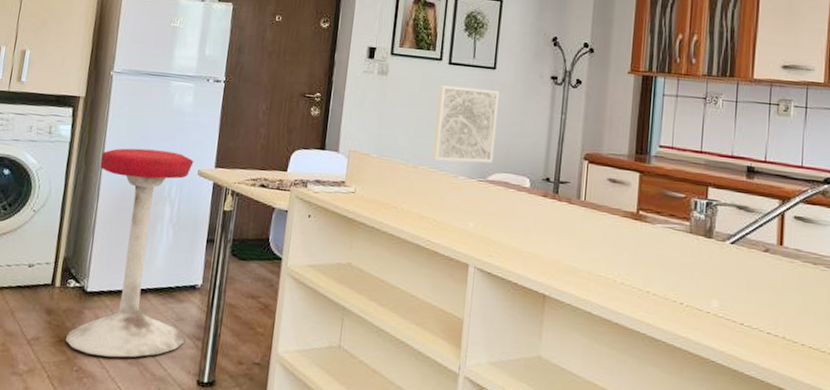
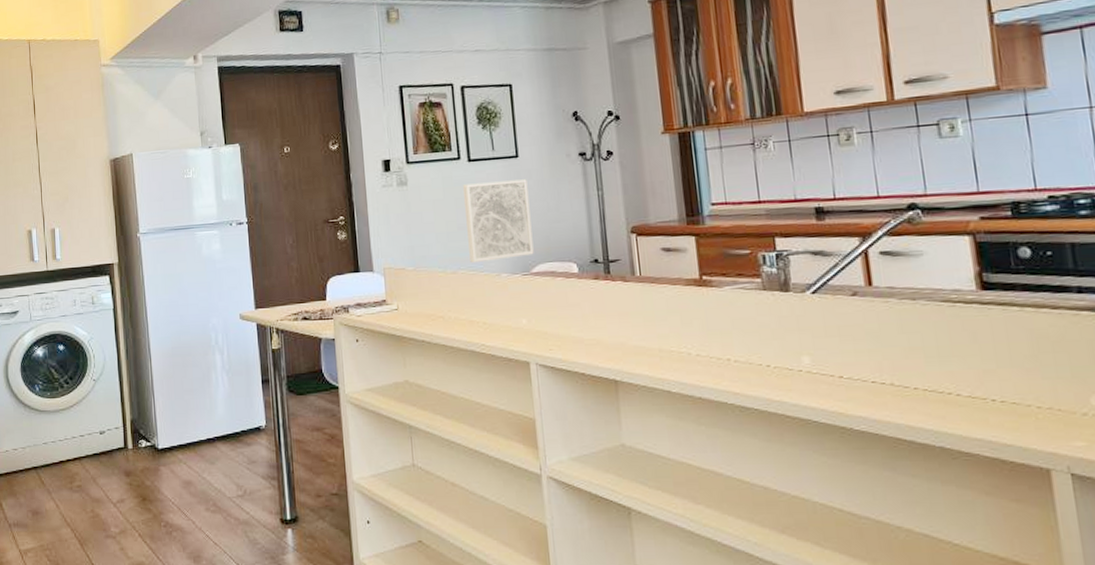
stool: present [66,148,194,358] -> none [145,301,261,508]

